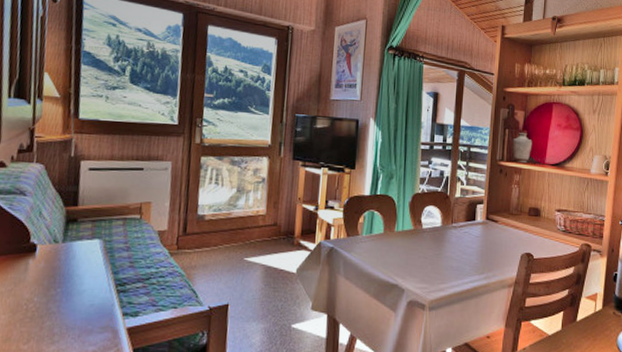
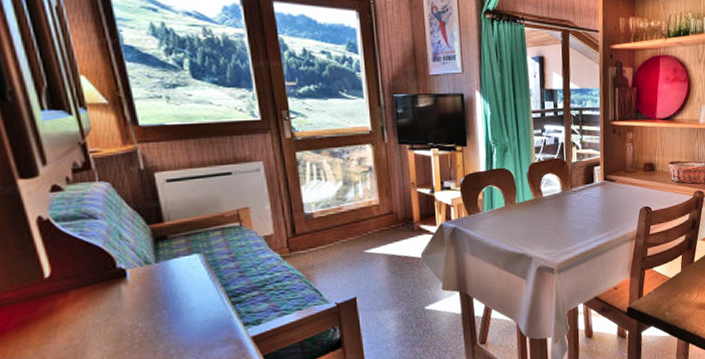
vase: present [512,133,532,164] -> none [623,90,643,121]

